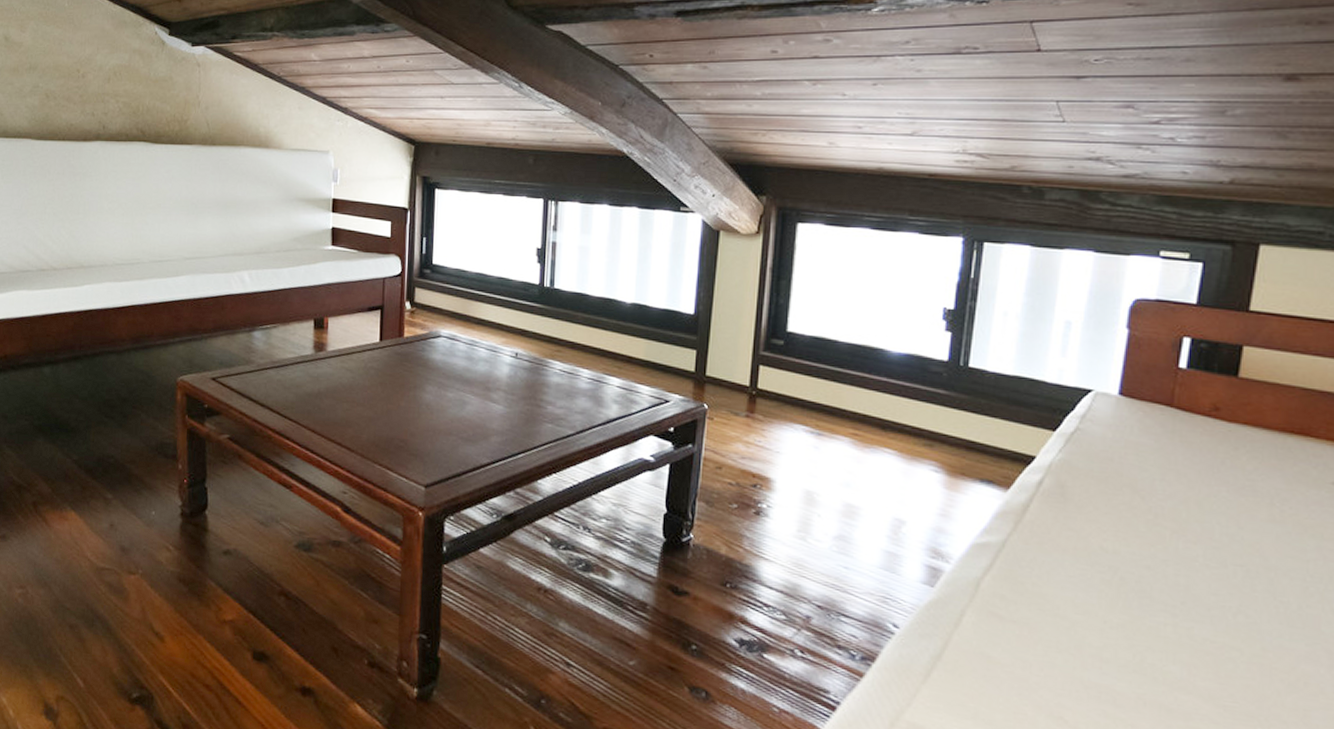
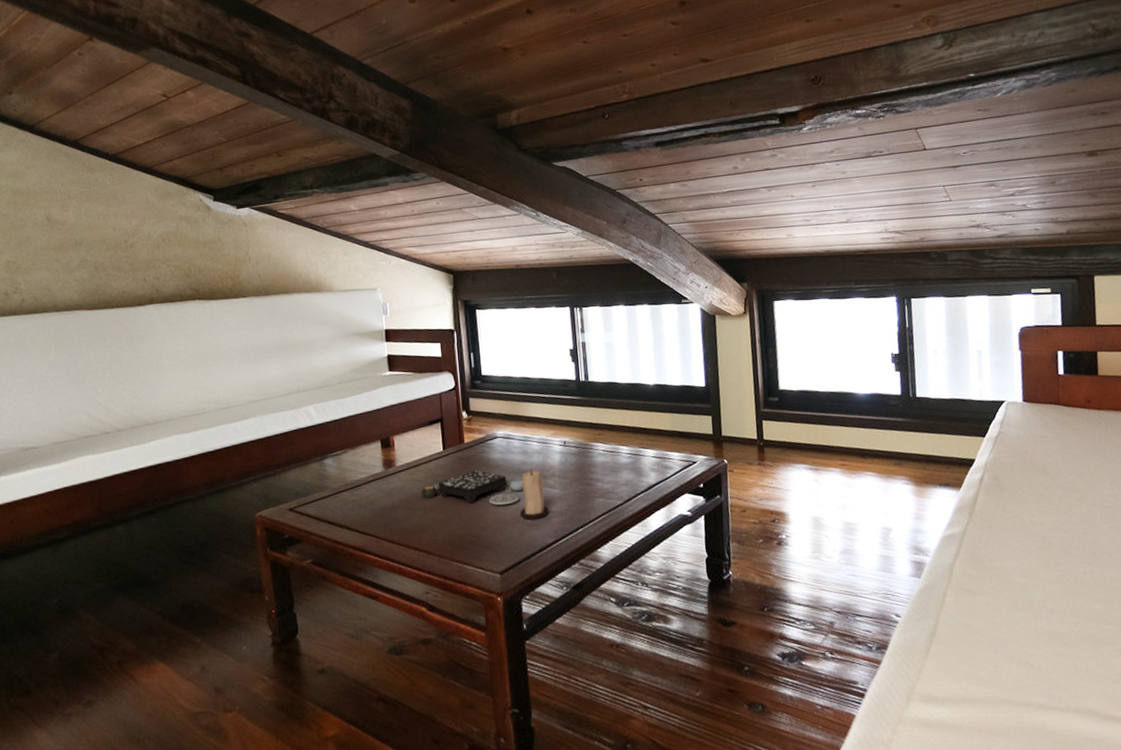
board game: none [350,368,463,413] -> present [420,470,524,506]
candle: none [455,377,489,435] -> present [519,468,550,520]

